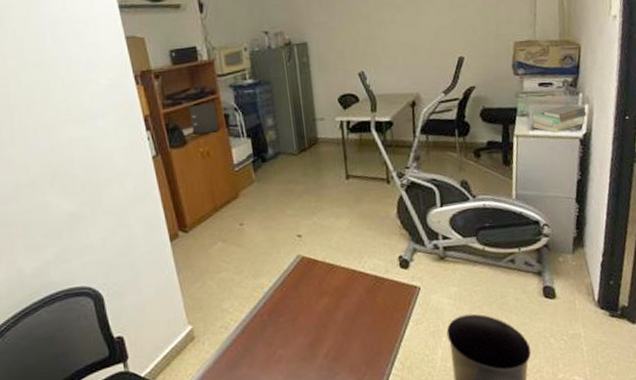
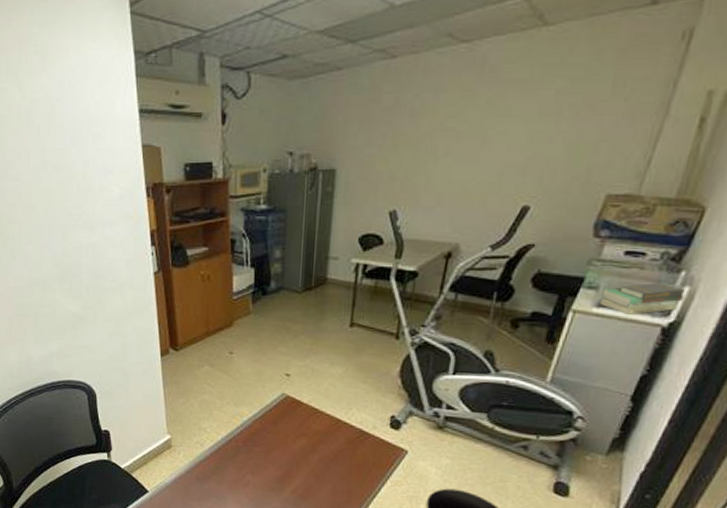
binder: present [188,102,219,135] -> none [195,224,224,257]

